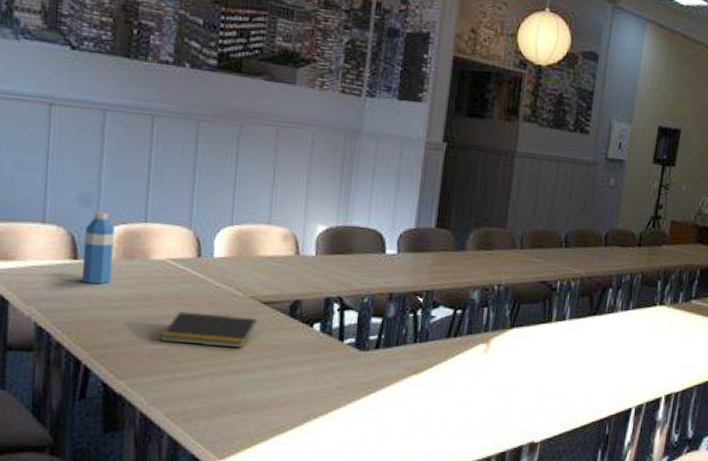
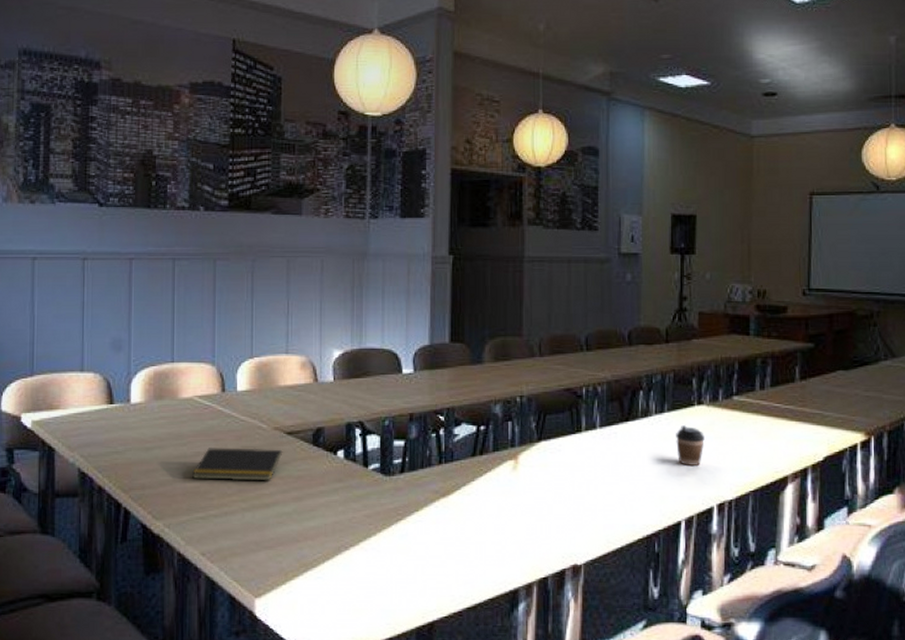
water bottle: present [82,211,115,285] -> none [119,355,145,427]
coffee cup: none [636,323,662,361] -> present [676,425,705,467]

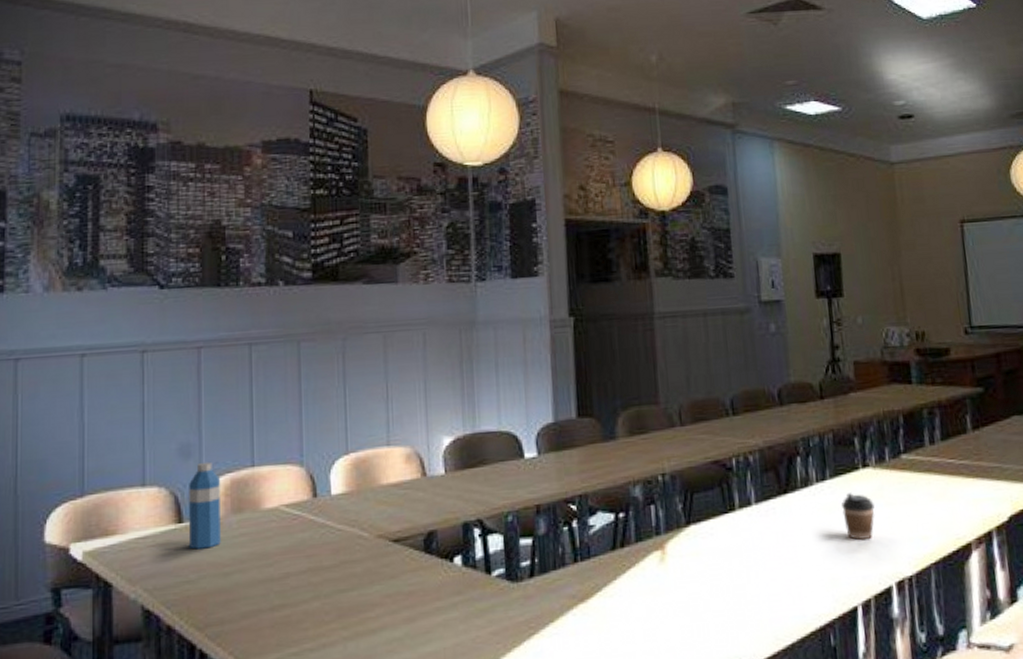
water bottle: none [119,355,145,427] -> present [189,461,221,550]
notepad: present [192,448,283,481] -> none [281,561,390,606]

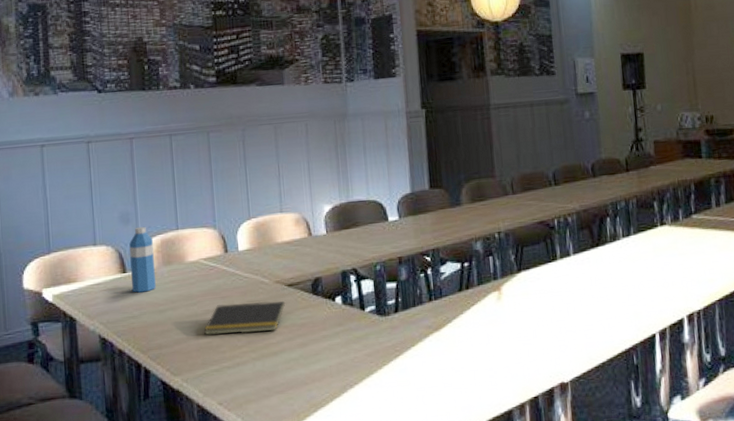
notepad: none [281,561,390,606] -> present [204,301,286,335]
coffee cup: present [842,493,875,540] -> none [643,246,671,283]

